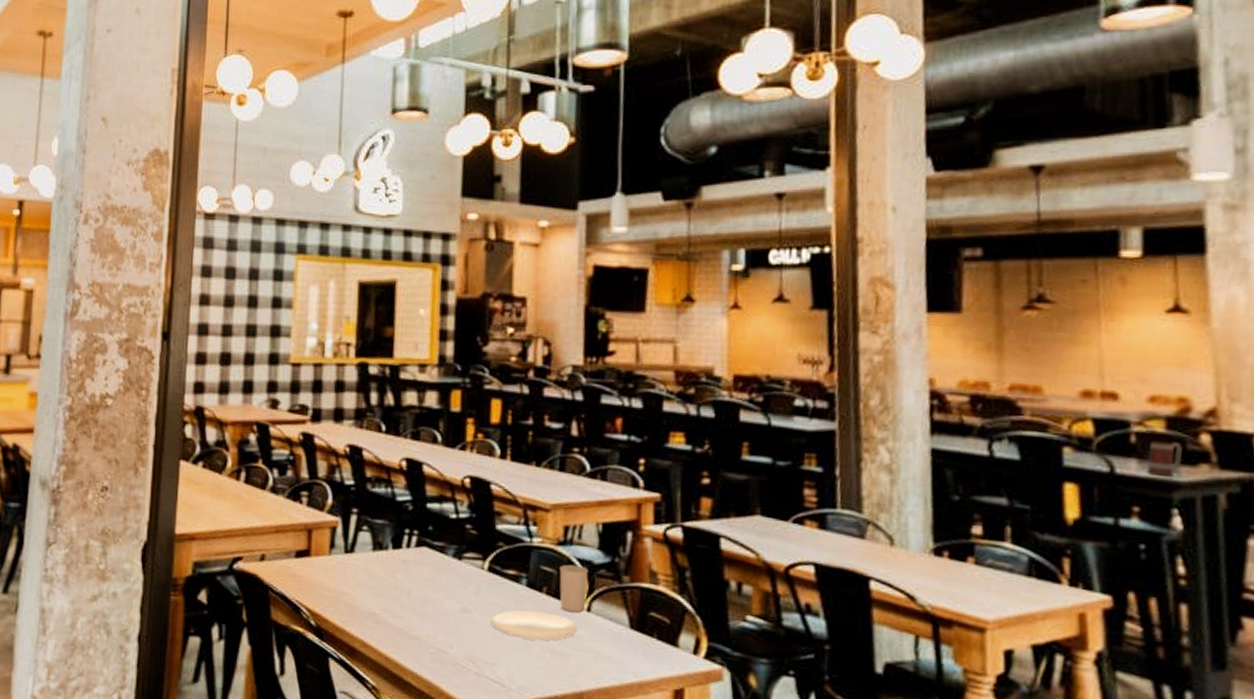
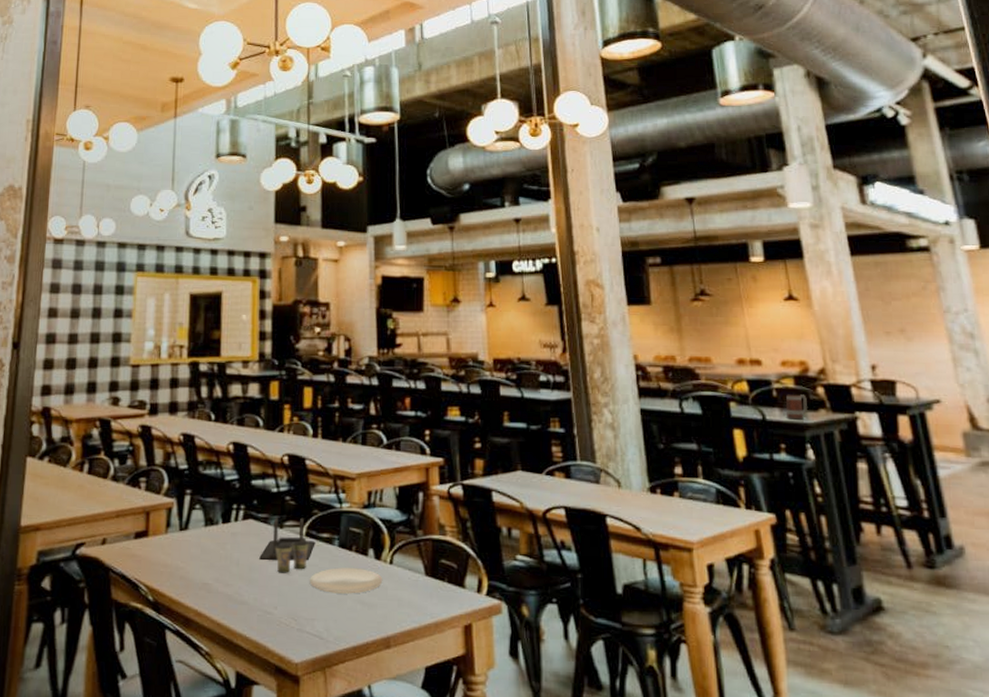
napkin holder: none [434,548,499,598] -> present [259,517,316,561]
cup: none [453,576,492,610] -> present [276,541,309,573]
cup: present [559,564,588,613] -> none [365,524,389,567]

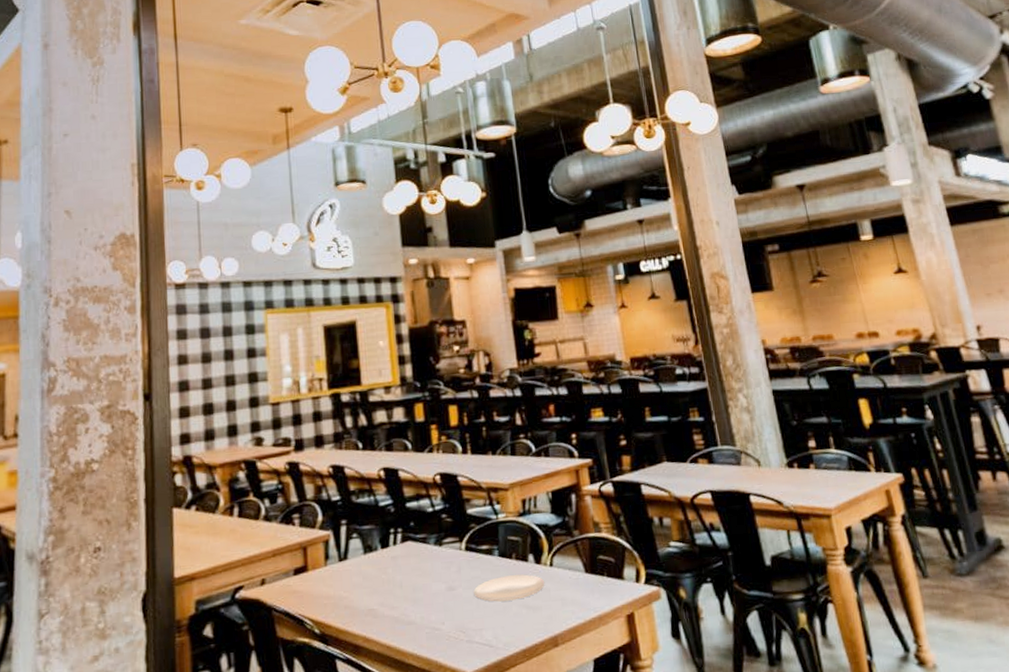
napkin holder: present [259,517,316,561] -> none [422,533,476,579]
cup: present [276,541,309,573] -> none [437,556,470,589]
beer mug: present [785,394,807,420] -> none [903,360,923,385]

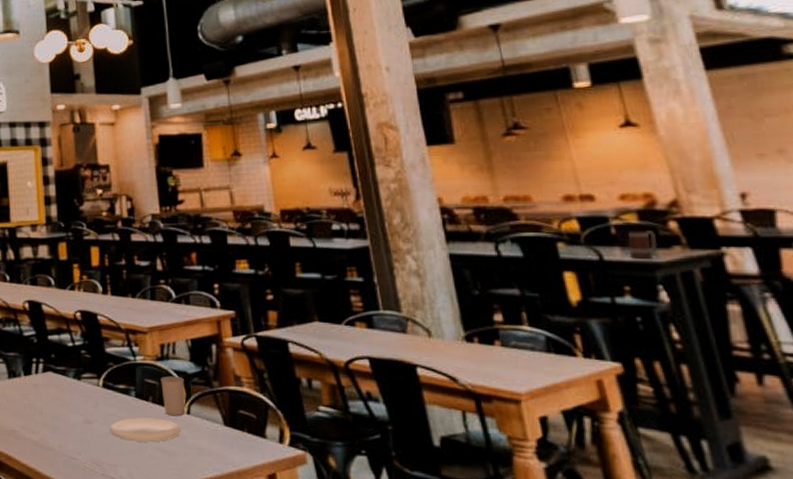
cup: none [523,529,548,571] -> present [160,376,185,417]
beer mug: none [903,360,923,385] -> present [628,230,657,259]

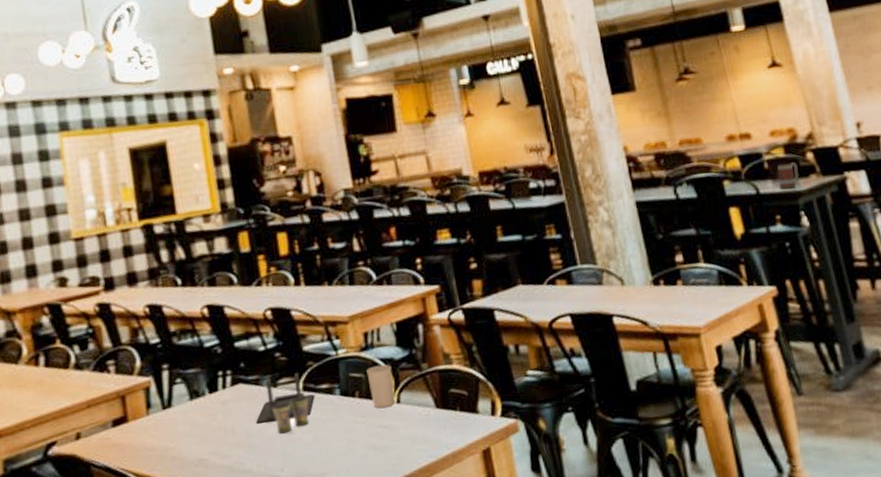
napkin holder: none [61,370,113,410] -> present [256,372,315,424]
cup: none [75,392,107,422] -> present [272,396,309,434]
plate: present [109,417,182,442] -> none [314,413,393,444]

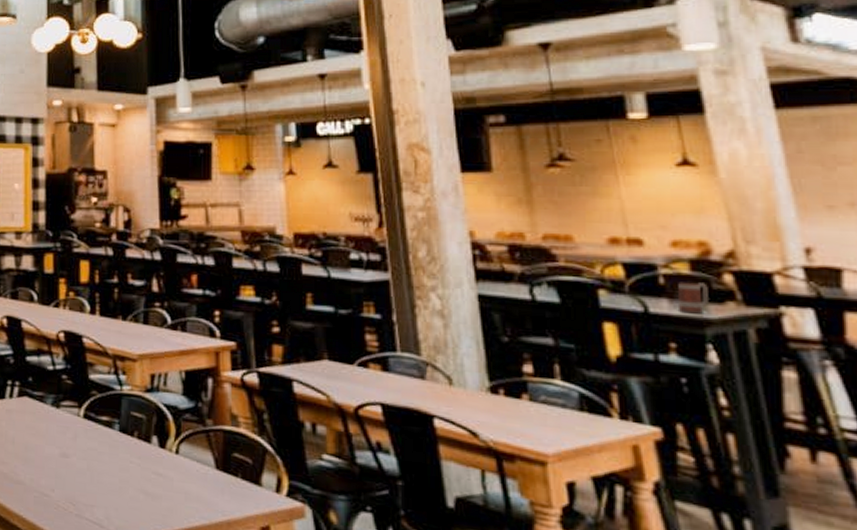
napkin holder: present [256,372,315,424] -> none [35,397,94,443]
cup: present [272,396,309,434] -> none [52,423,88,455]
cup: present [366,364,395,409] -> none [148,409,175,456]

